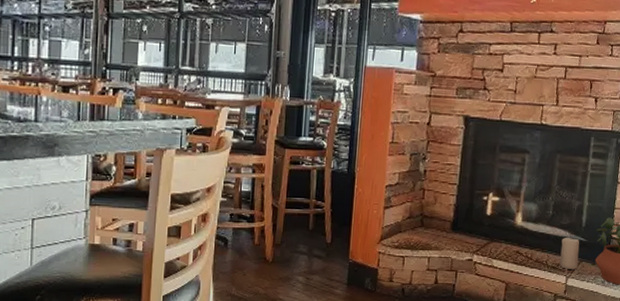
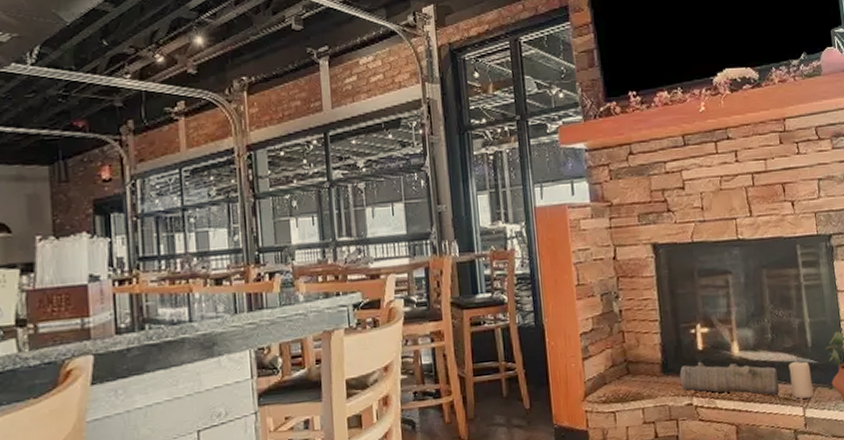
decorative log: none [465,226,551,263] -> present [679,362,780,396]

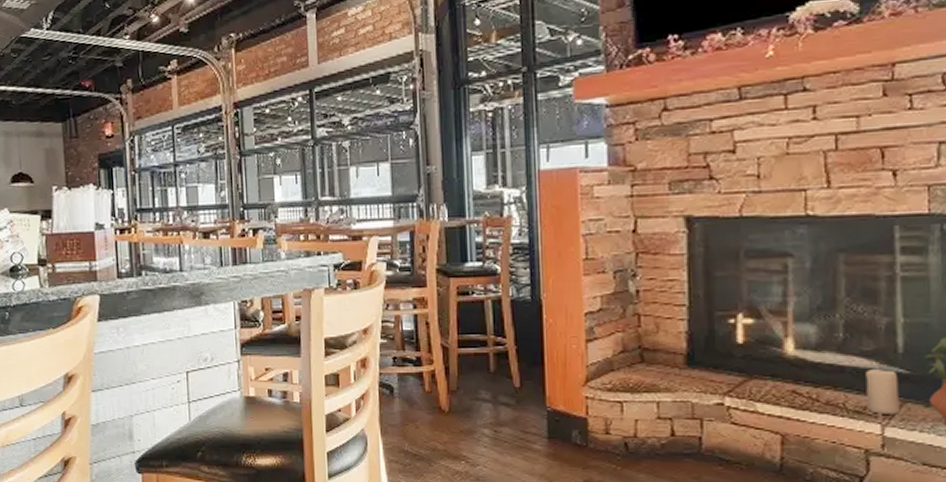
decorative log: present [679,362,780,396] -> none [709,358,849,406]

